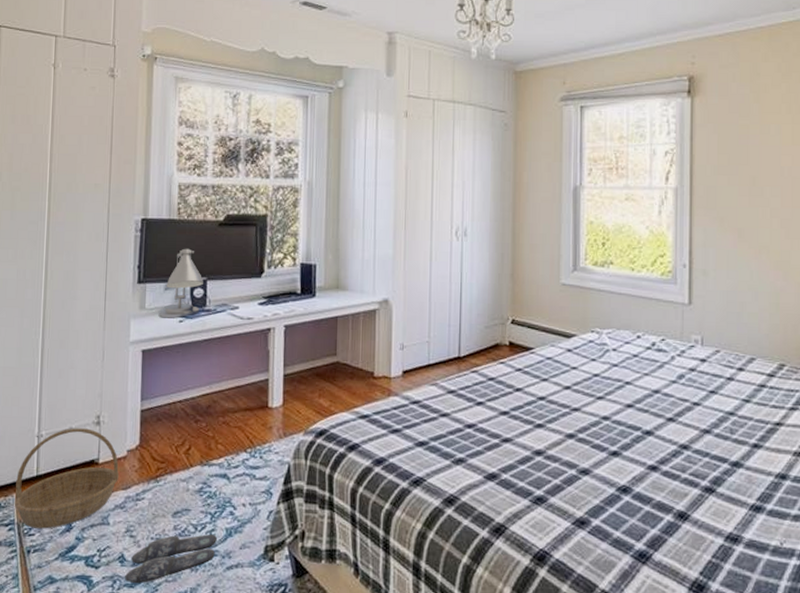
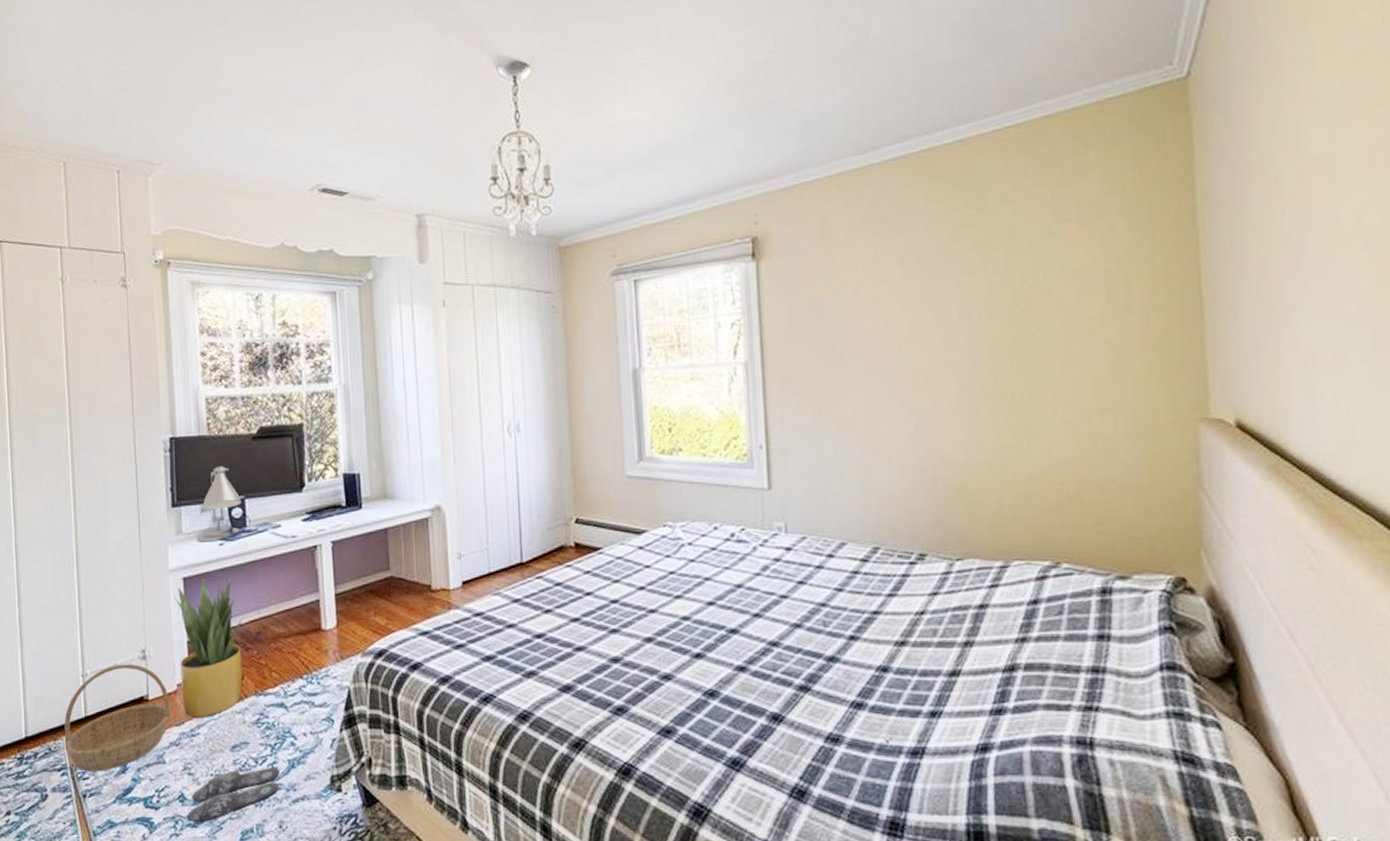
planter: none [131,349,197,483] -> present [173,574,245,717]

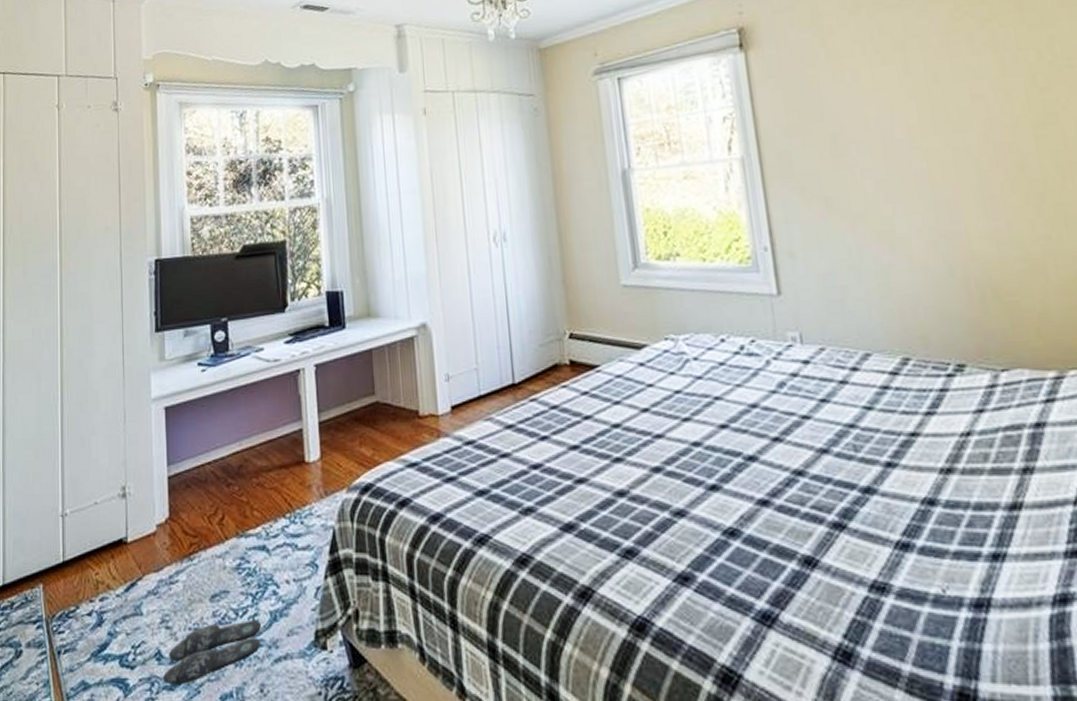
basket: present [64,664,172,772] -> none [41,502,150,624]
planter: present [173,574,245,717] -> none [155,402,226,562]
desk lamp: present [196,466,241,542] -> none [179,287,224,369]

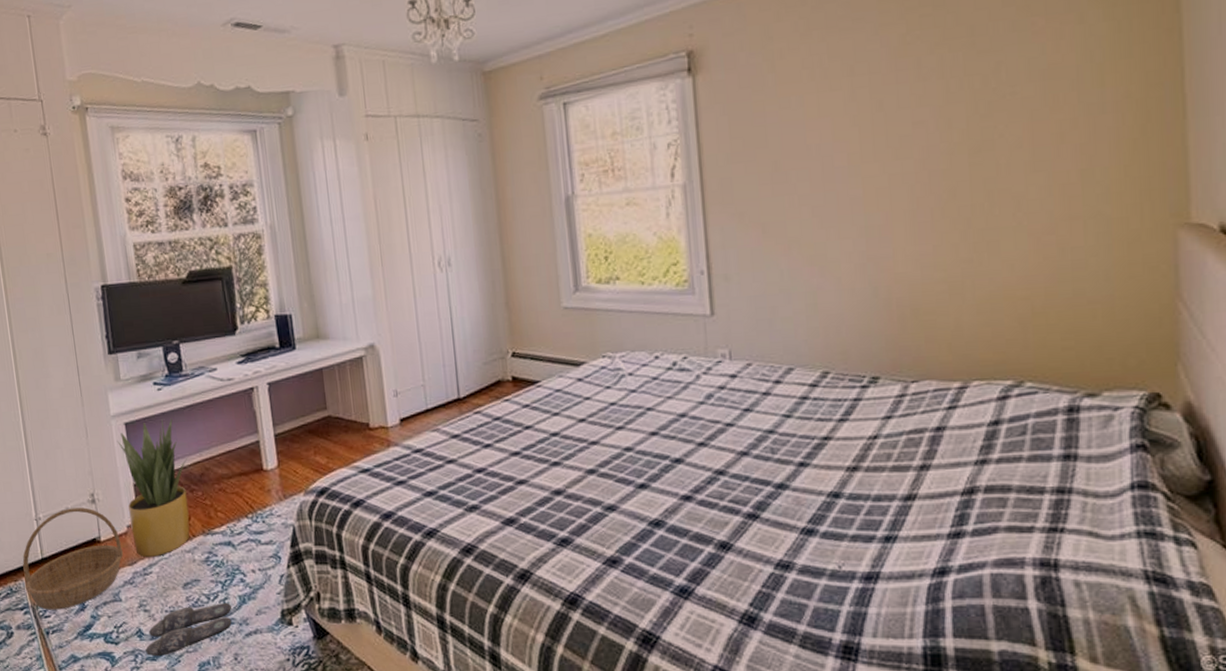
basket: none [41,502,150,624] -> present [22,507,124,610]
planter: none [155,402,226,562] -> present [117,418,191,557]

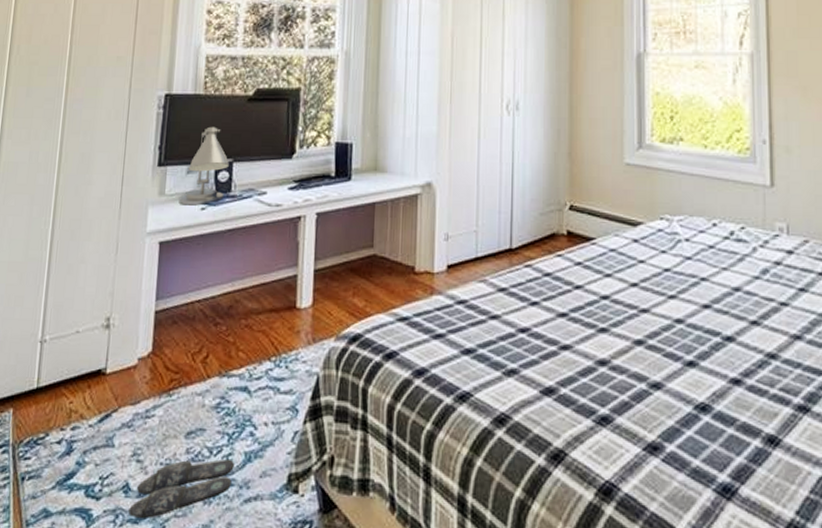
basket: present [22,507,124,610] -> none [10,332,128,452]
planter: present [117,418,191,557] -> none [141,240,218,397]
desk lamp: none [134,311,177,388] -> present [178,126,229,206]

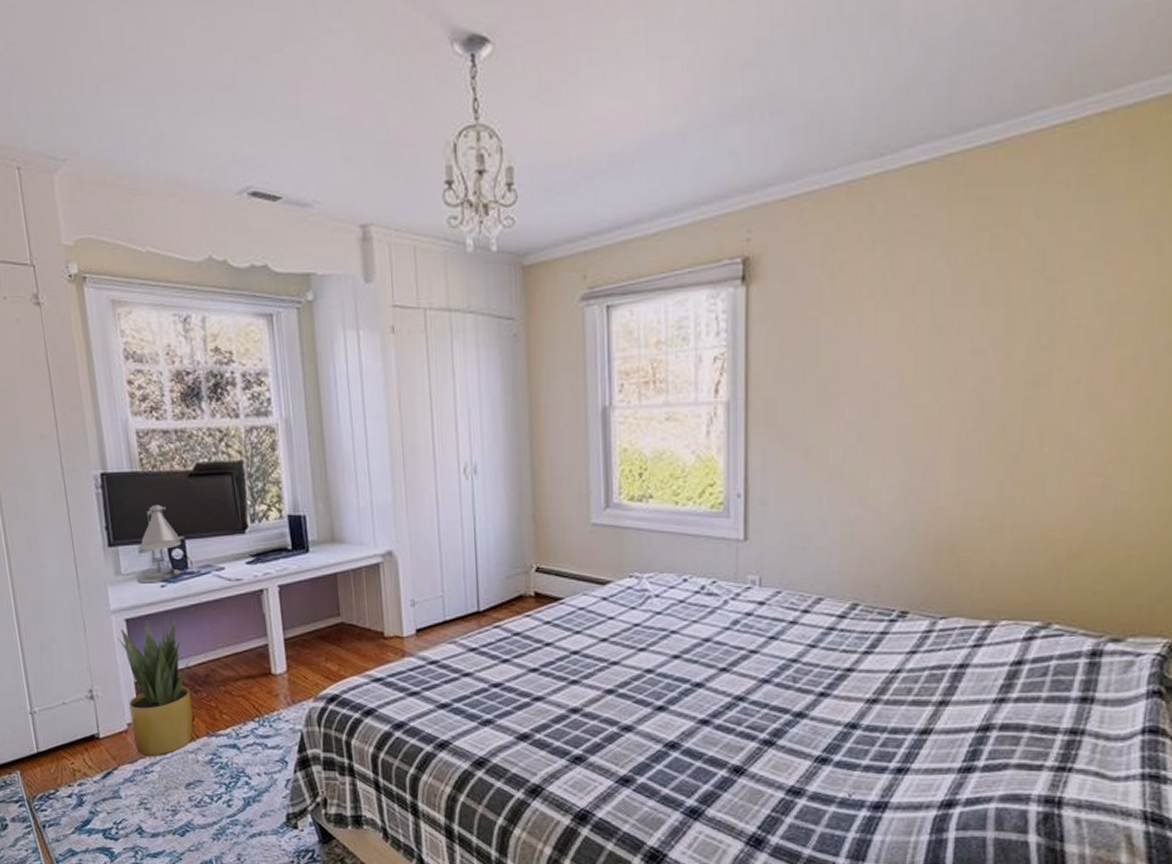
slippers: present [129,459,234,518] -> none [146,805,235,853]
planter: none [141,240,218,397] -> present [117,616,194,756]

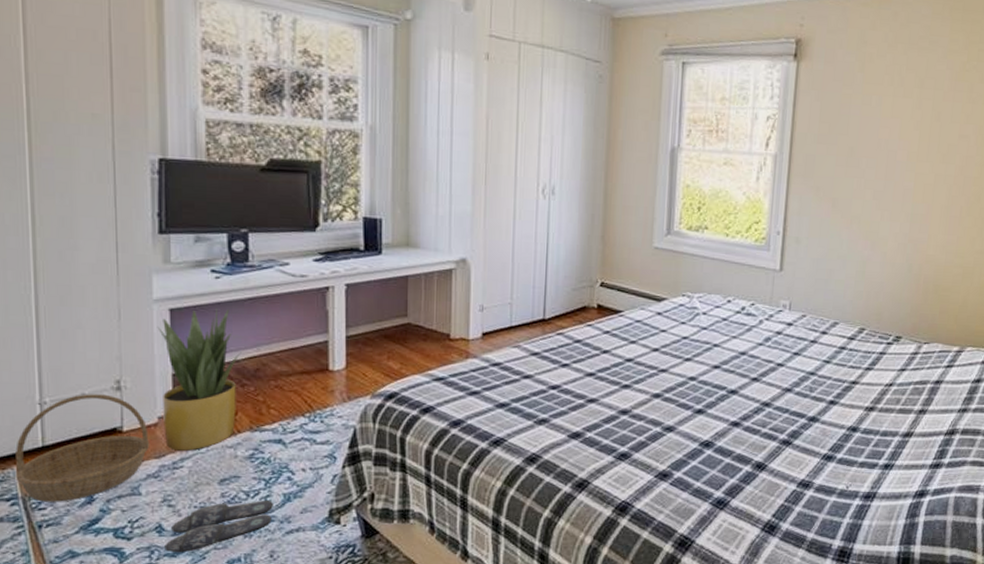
basket: none [17,703,124,804] -> present [15,394,150,502]
desk lamp: present [136,504,182,584] -> none [188,195,244,275]
slippers: none [146,805,235,853] -> present [165,501,273,552]

